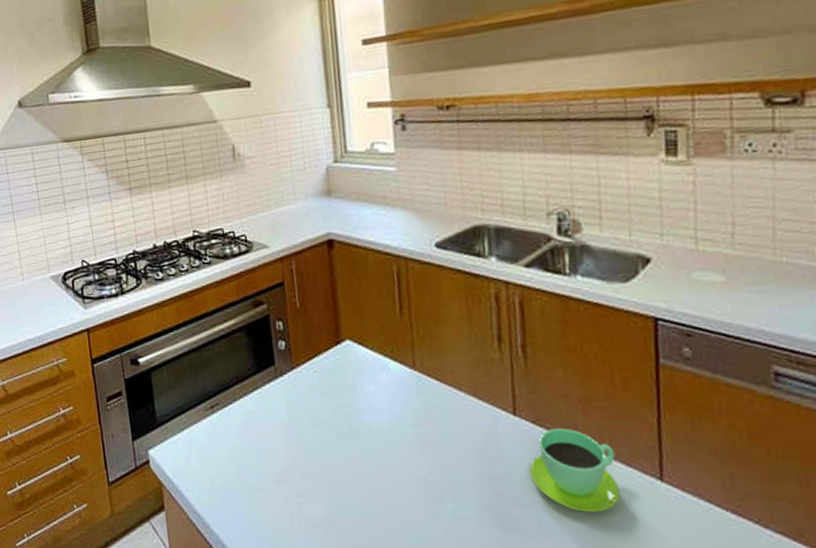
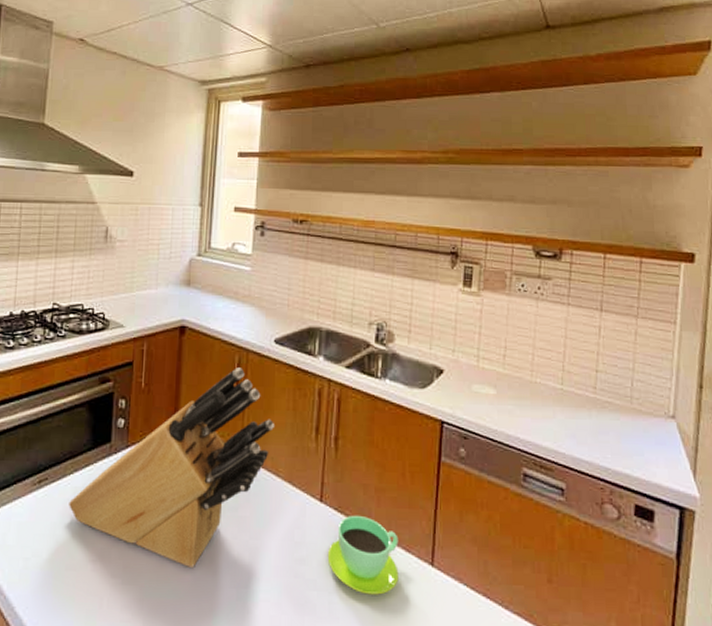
knife block: none [243,278,449,486] -> present [69,367,274,567]

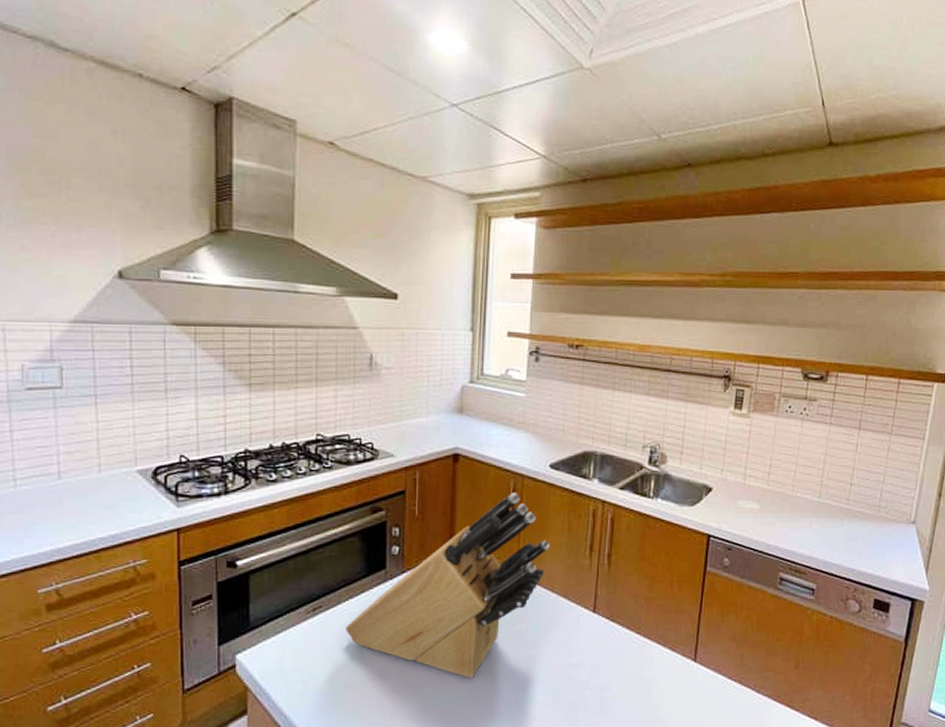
cup: present [327,515,399,595] -> none [599,622,665,690]

